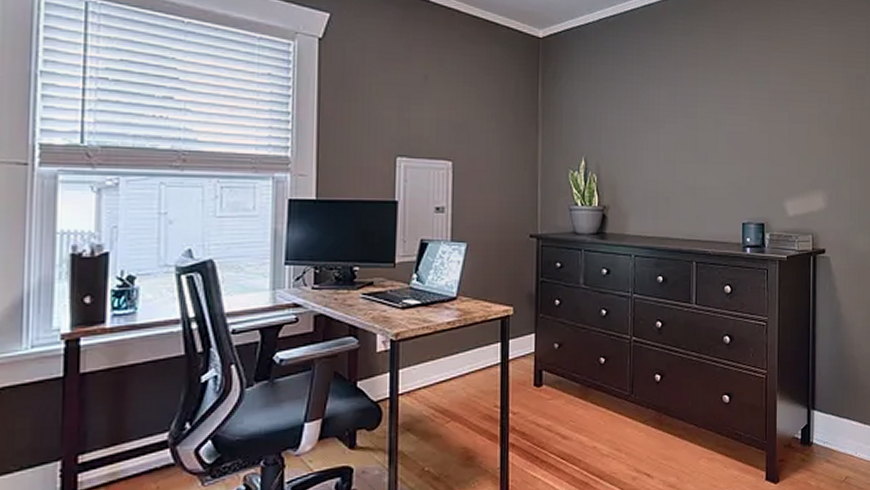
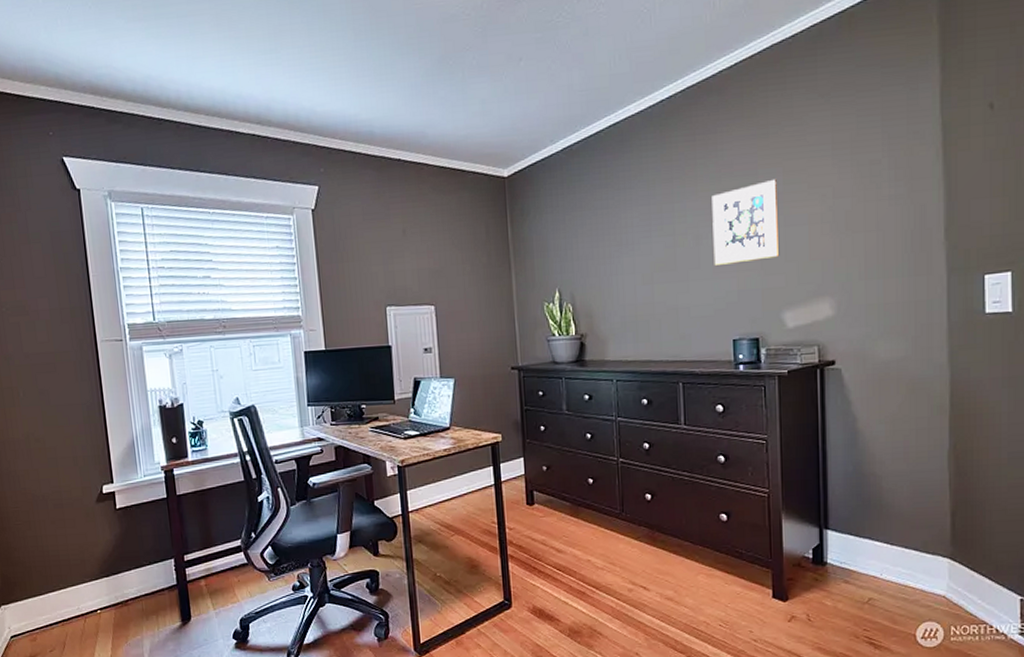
picture frame: none [729,78,785,151] -> present [712,179,780,265]

